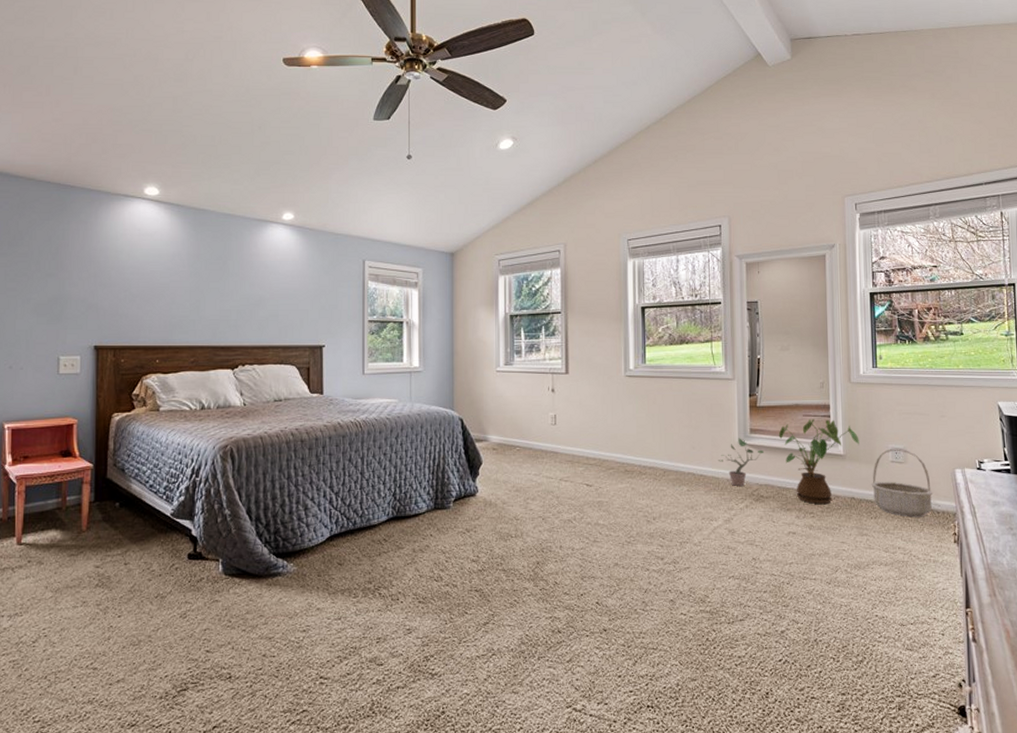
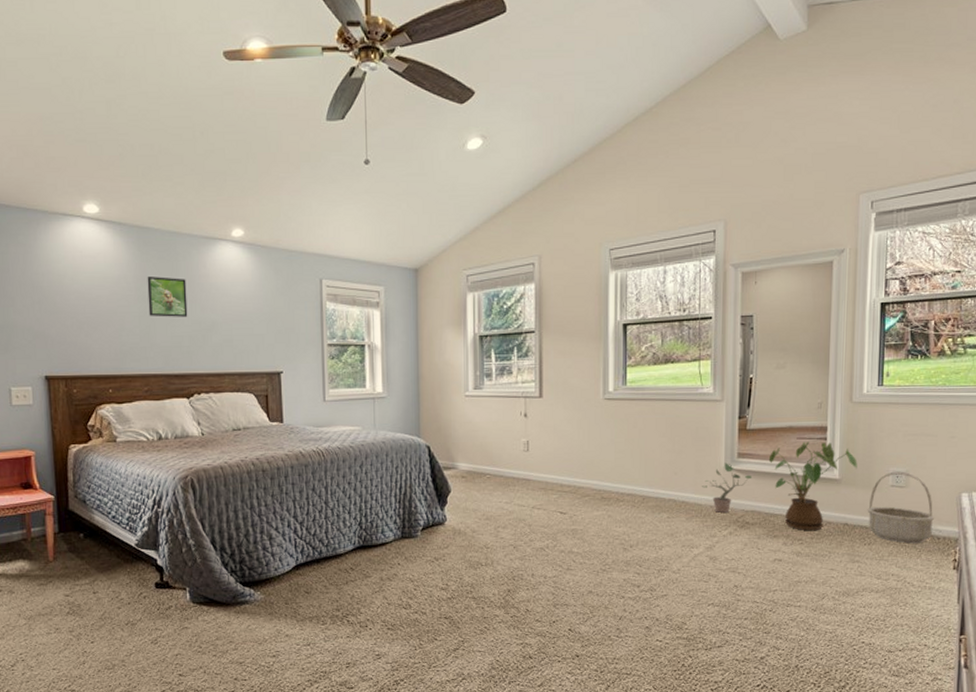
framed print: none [200,255,237,292] -> present [147,277,188,317]

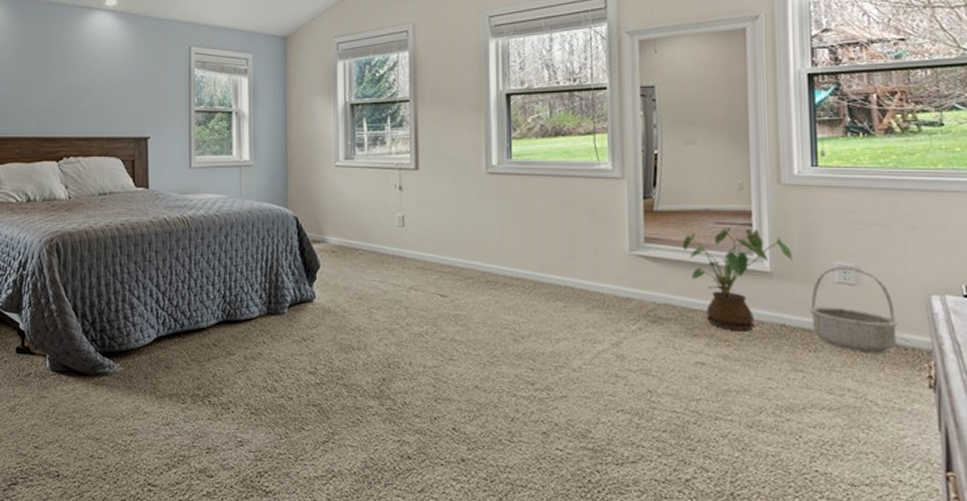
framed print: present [147,277,188,317] -> none [24,44,61,82]
potted plant: present [701,463,753,513] -> none [602,248,664,304]

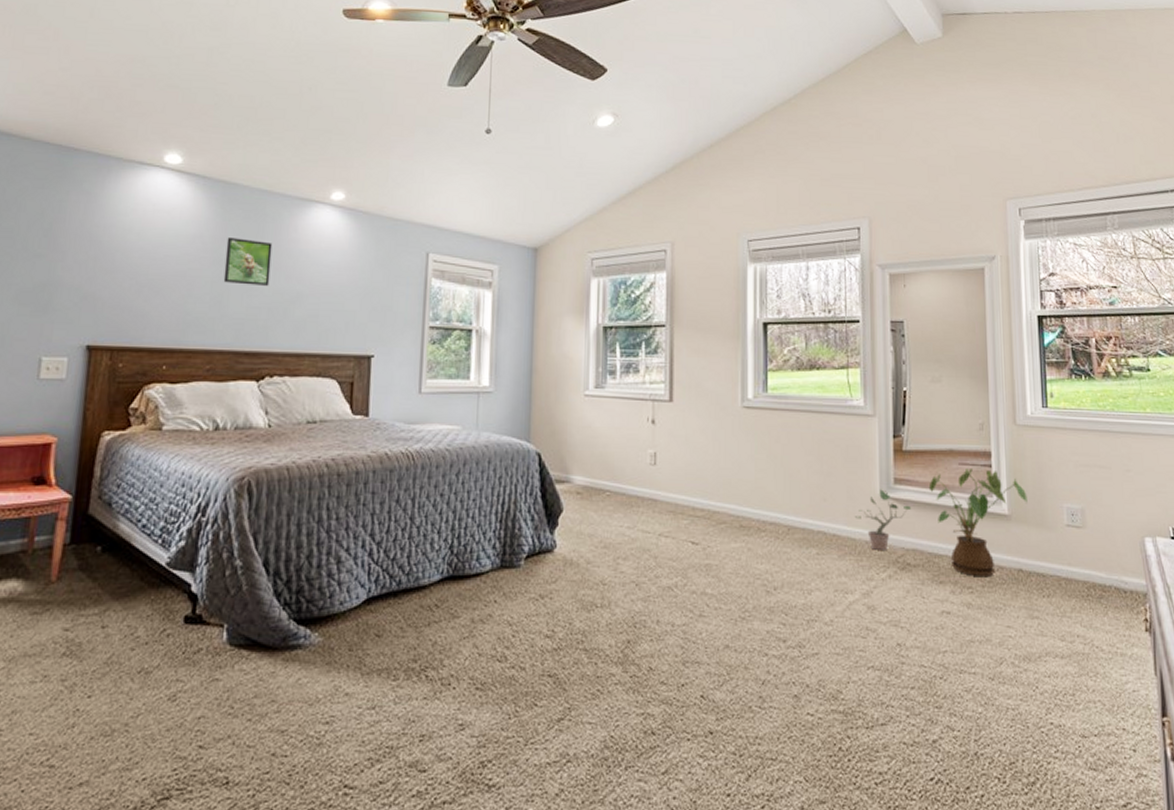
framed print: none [24,44,61,82] -> present [223,238,273,286]
potted plant: none [602,248,664,304] -> present [854,489,912,550]
basket: present [809,266,899,354] -> none [1042,508,1119,597]

